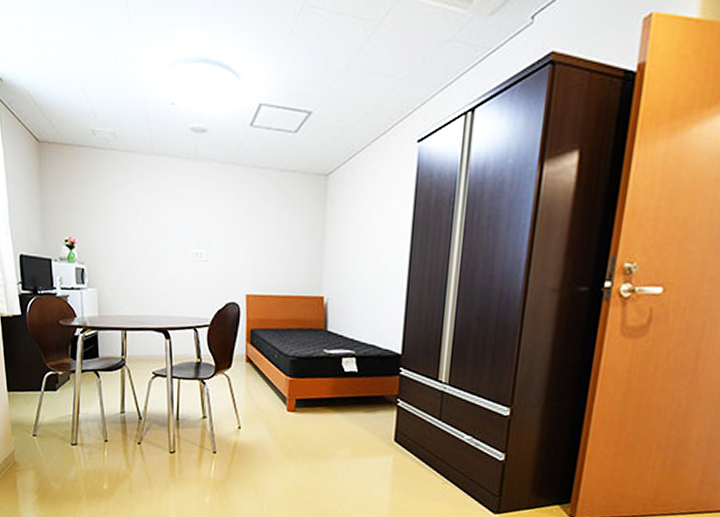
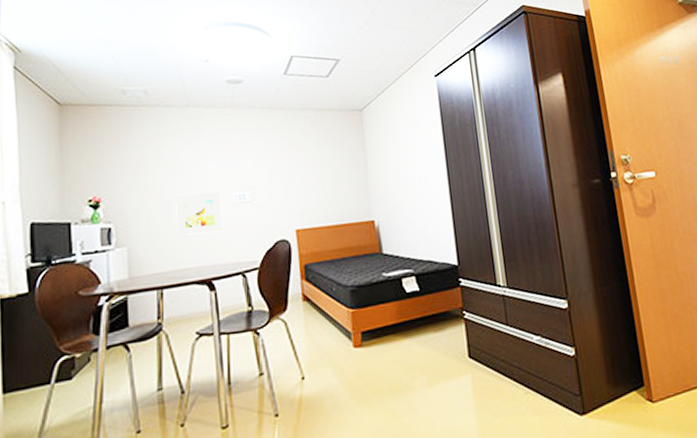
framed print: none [139,246,180,286] -> present [175,192,223,236]

